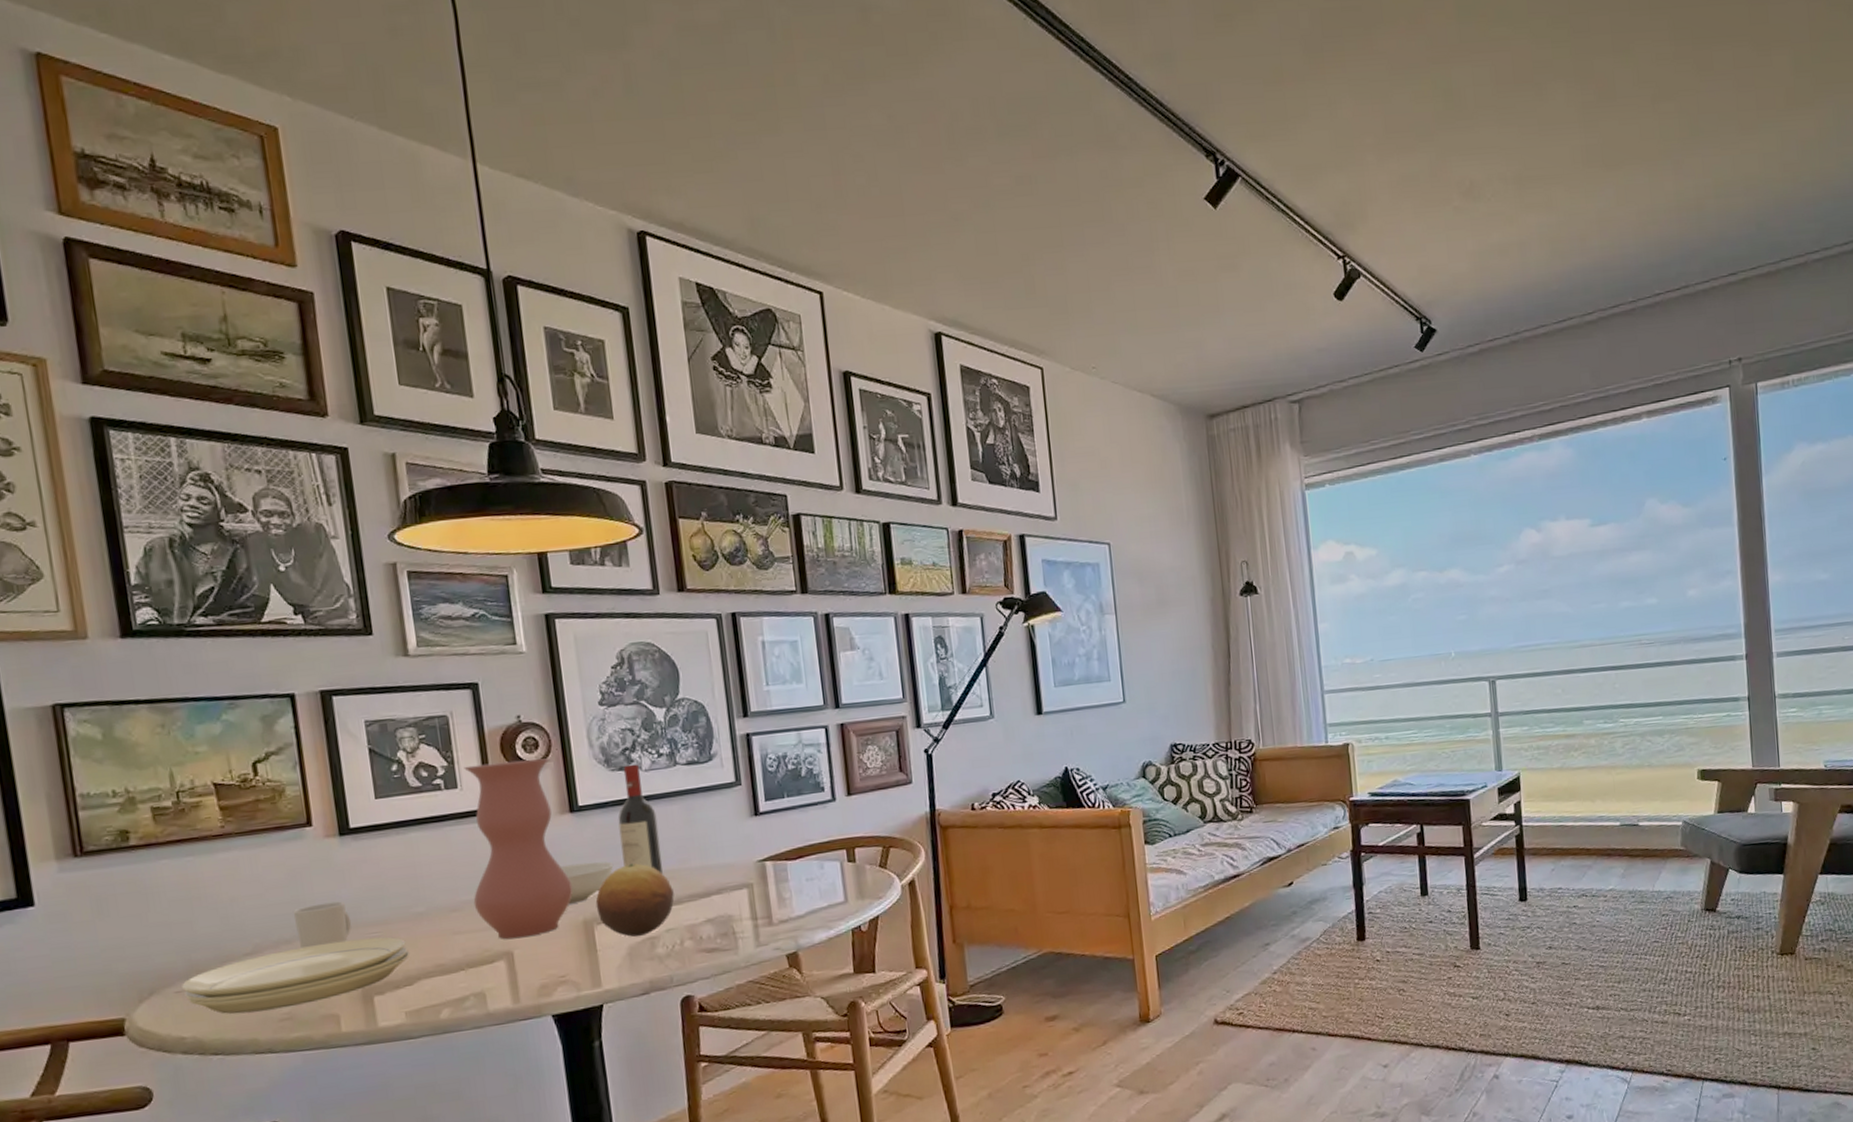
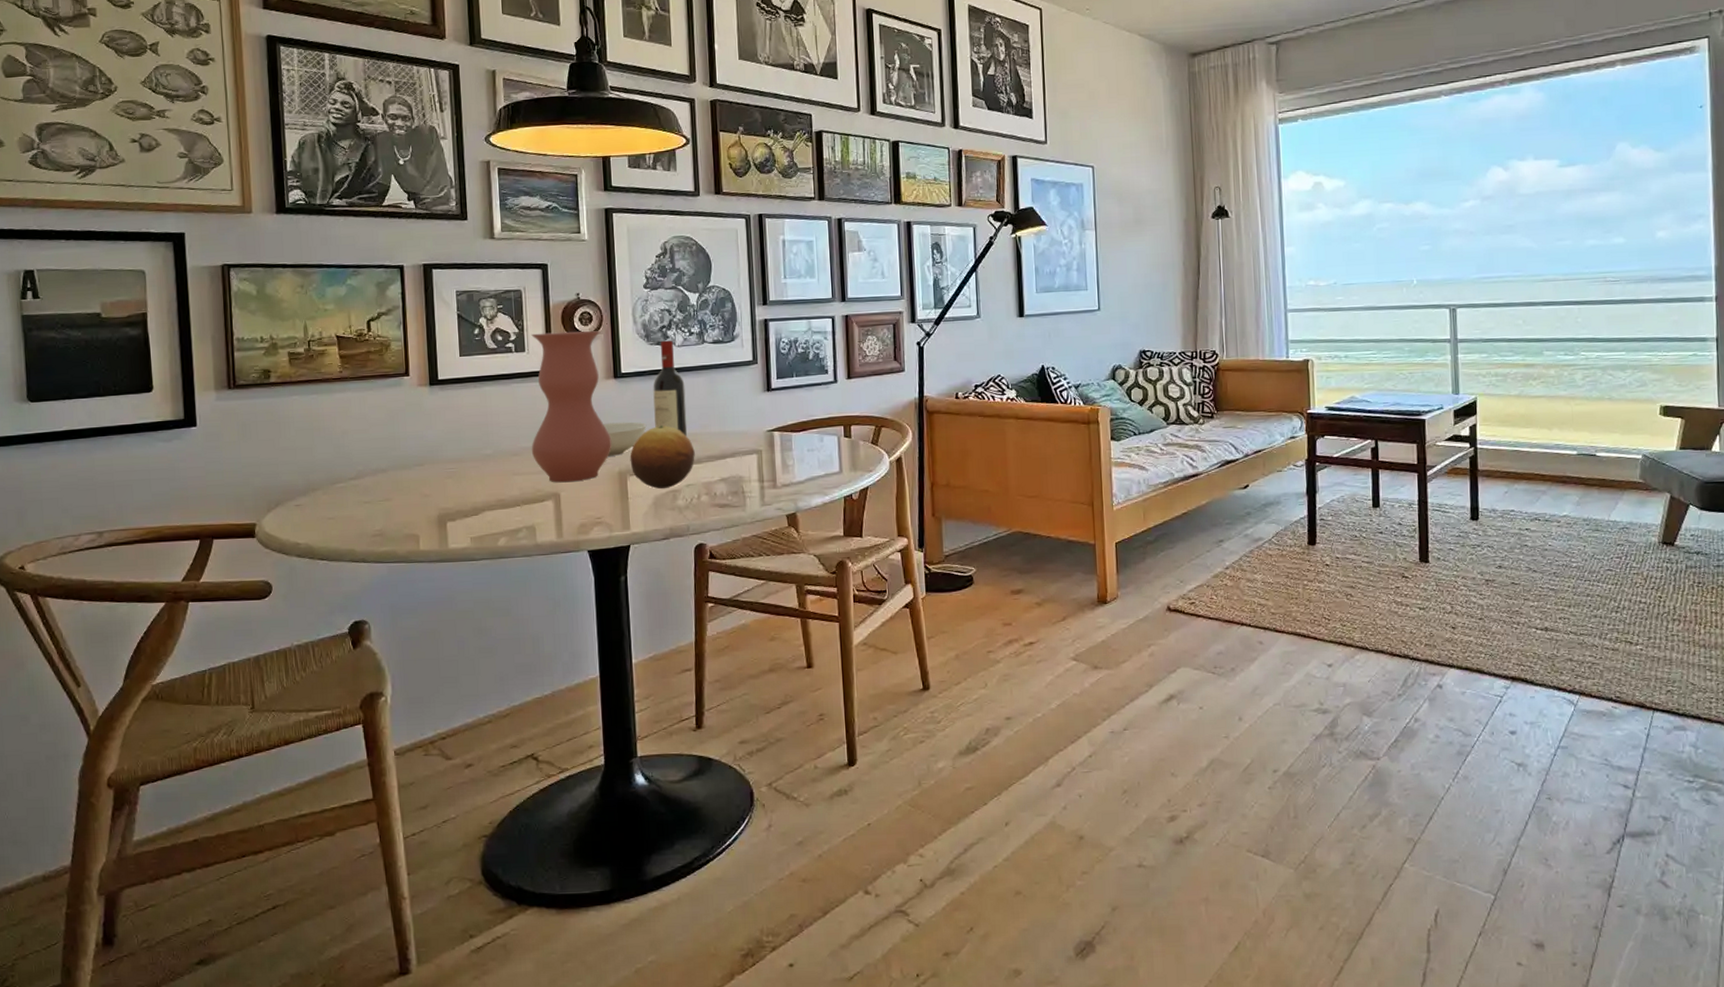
plate: present [181,937,410,1014] -> none [299,472,478,528]
mug: present [292,901,352,949] -> none [389,440,434,477]

